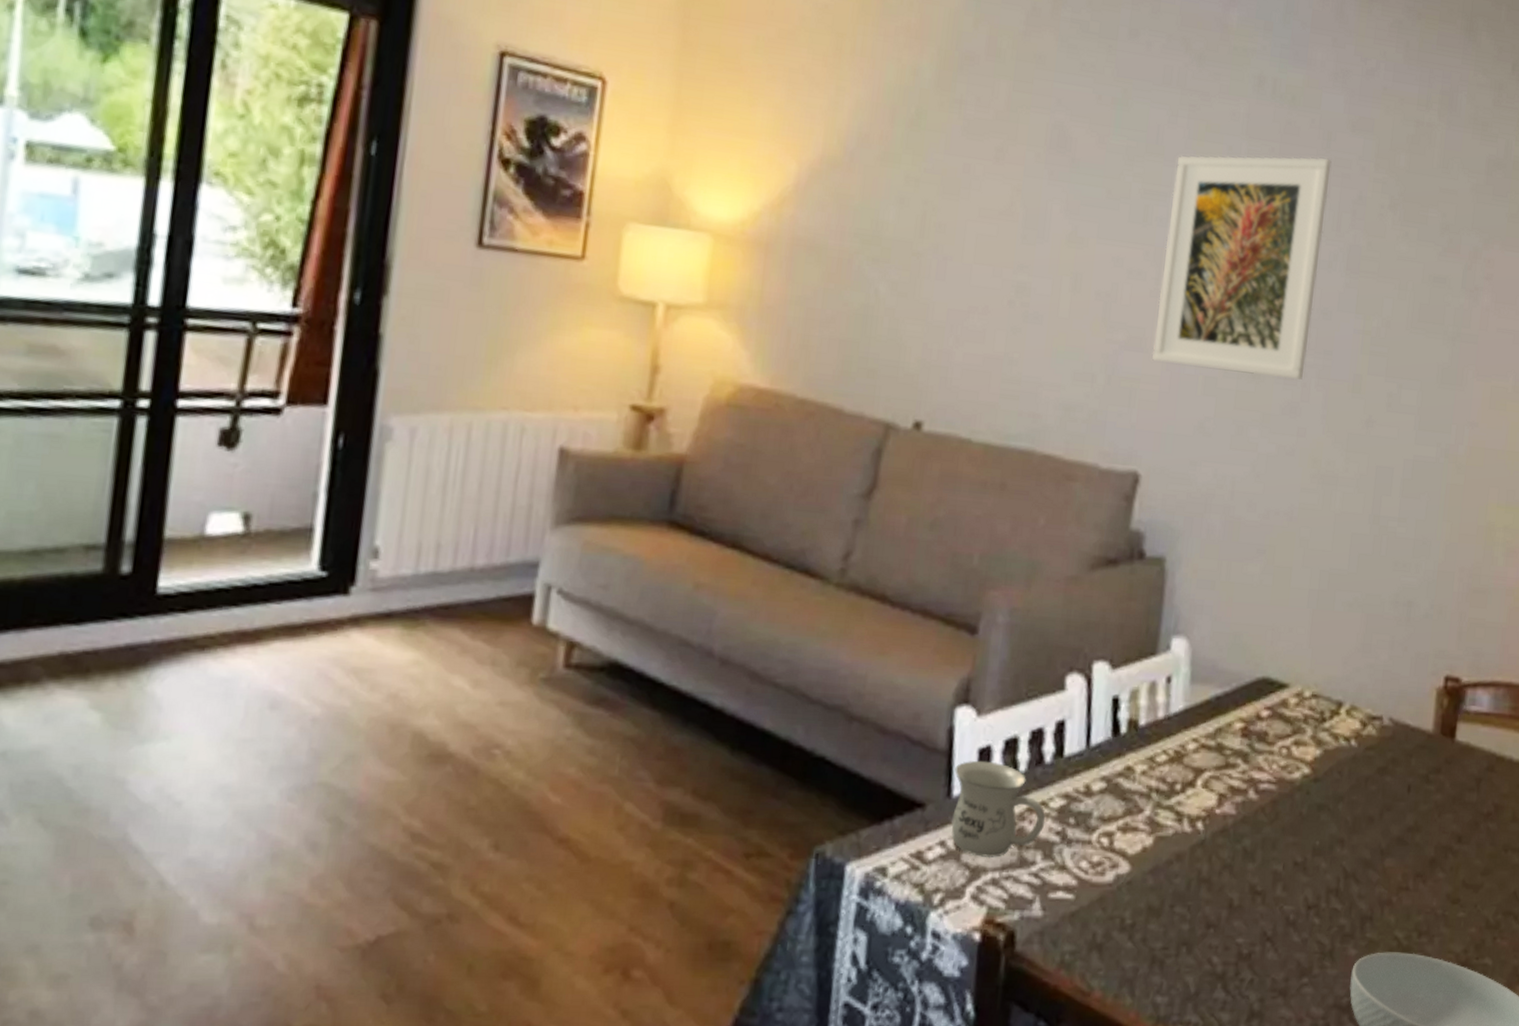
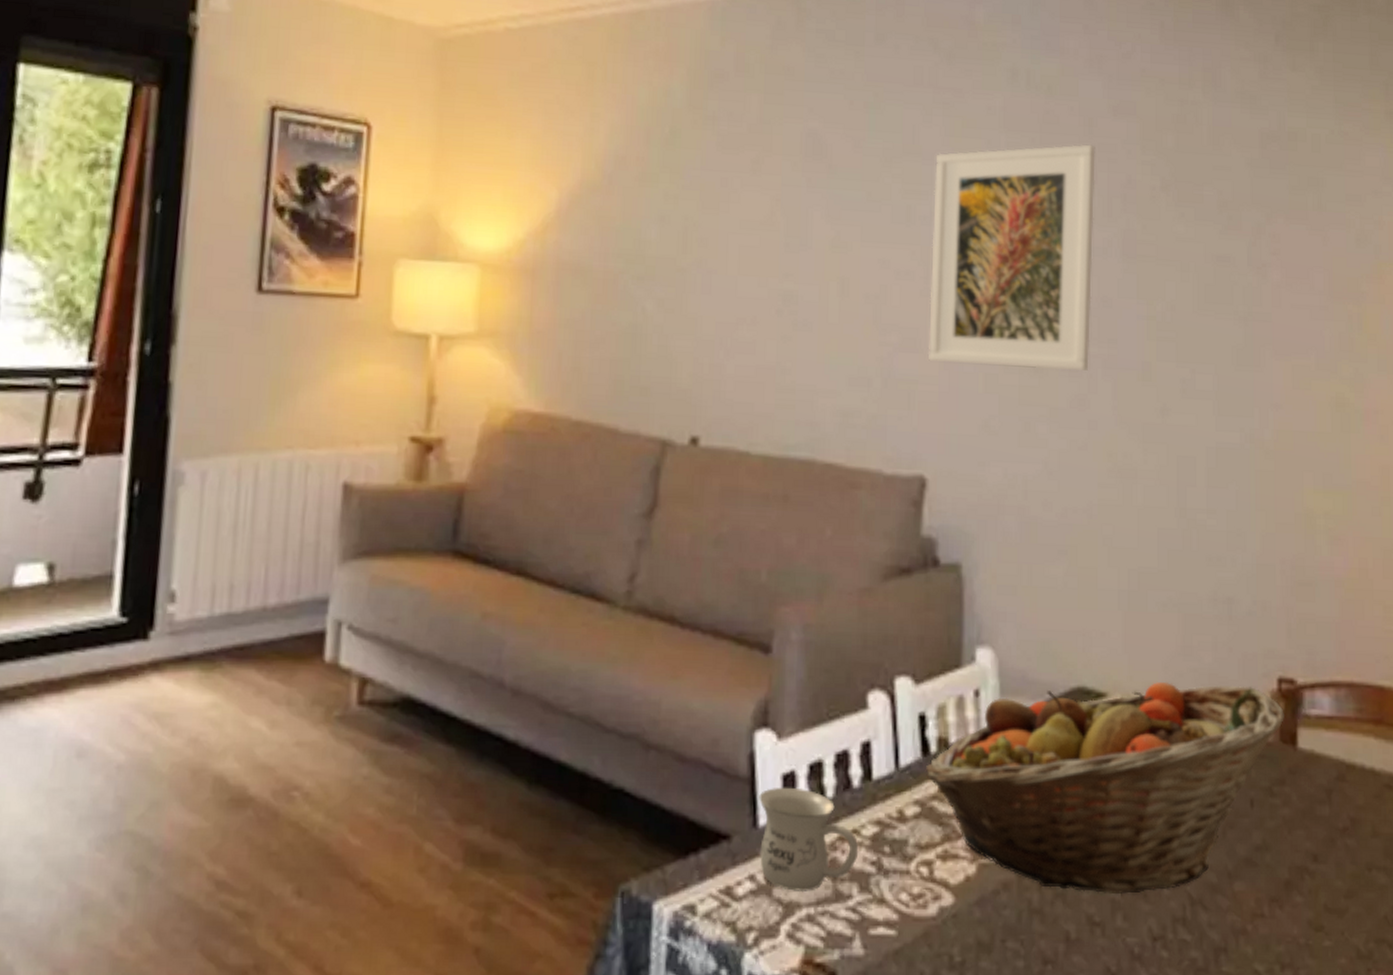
fruit basket: none [1115,675,1447,867] -> present [926,681,1284,895]

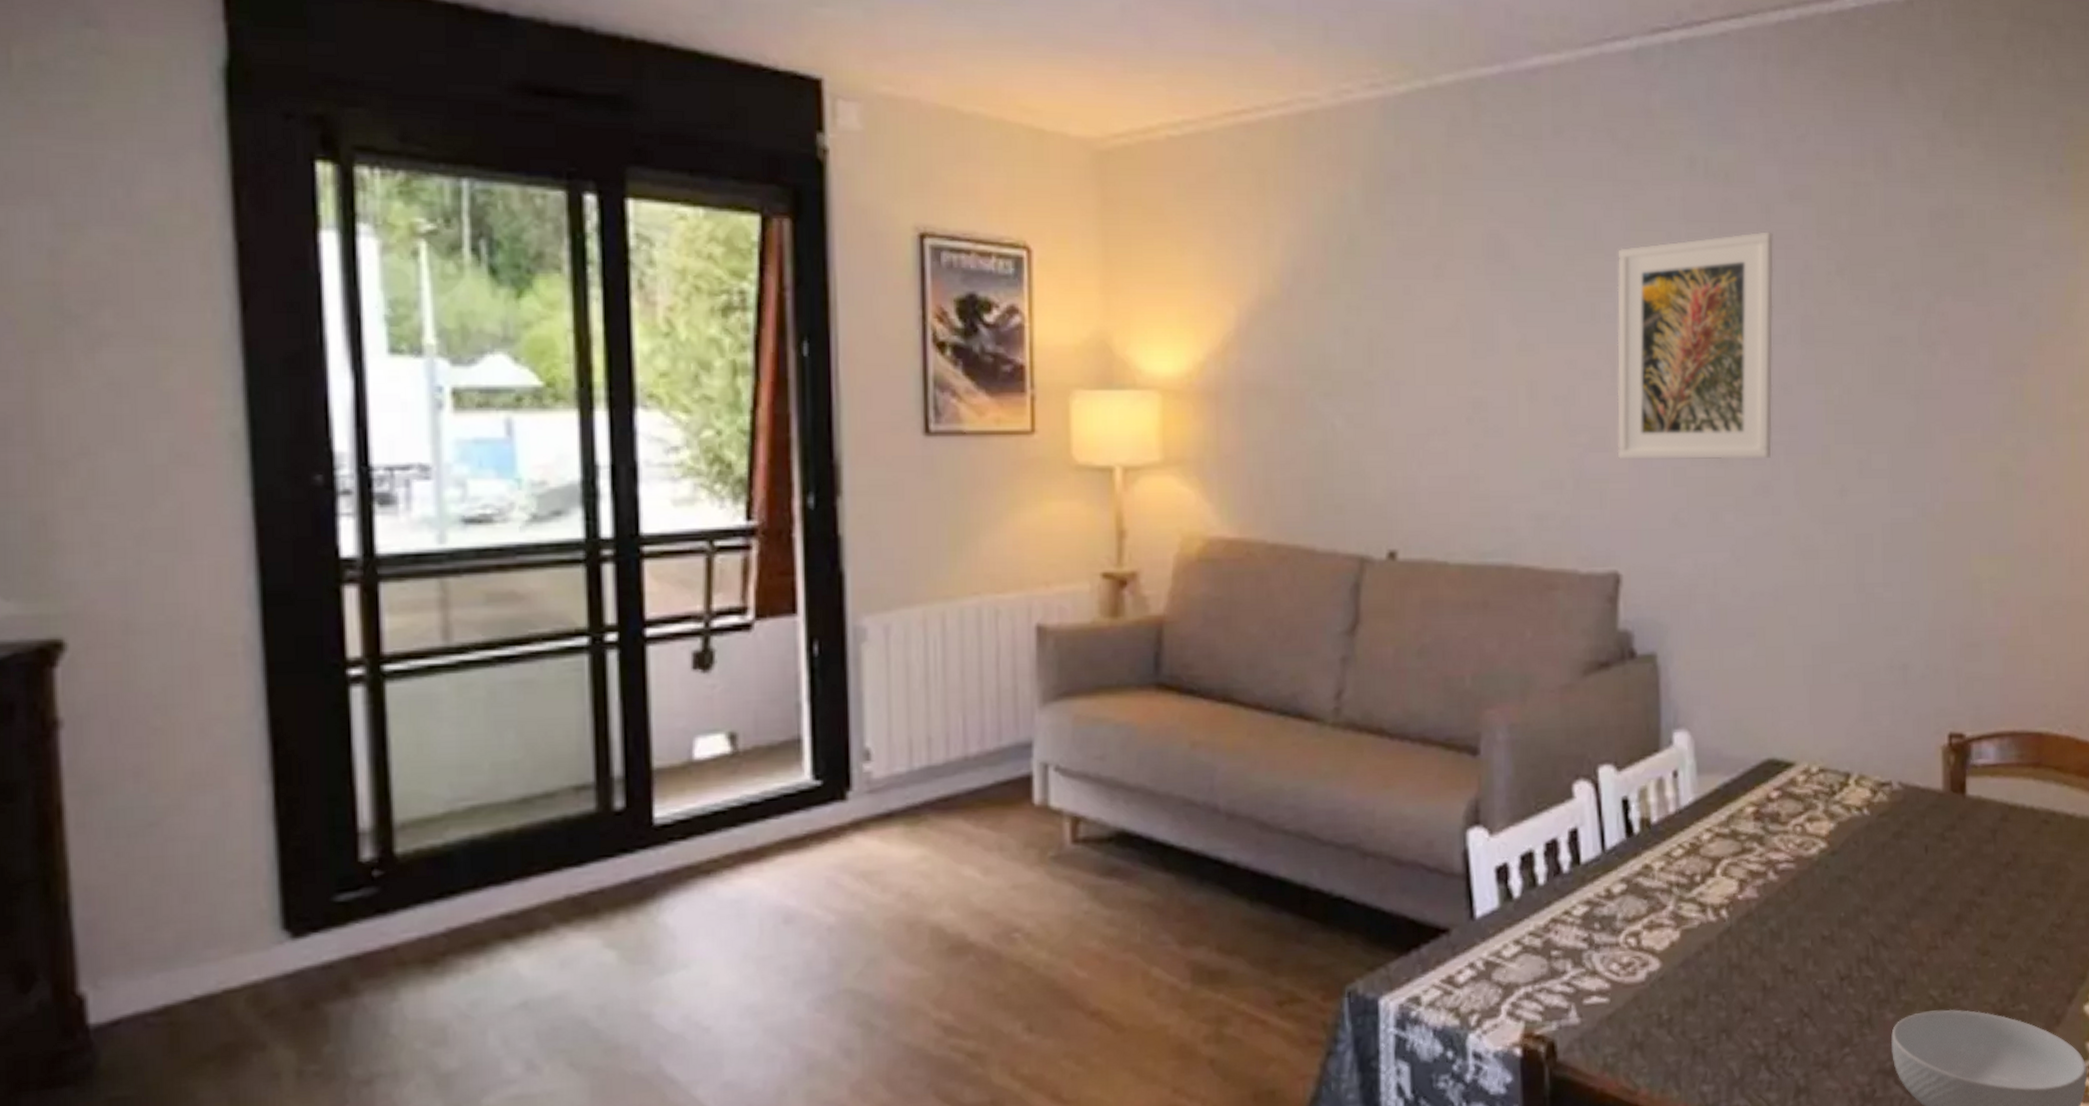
mug: present [759,787,859,893] -> none [1474,878,1571,974]
fruit basket: present [926,681,1284,895] -> none [1630,743,1955,944]

